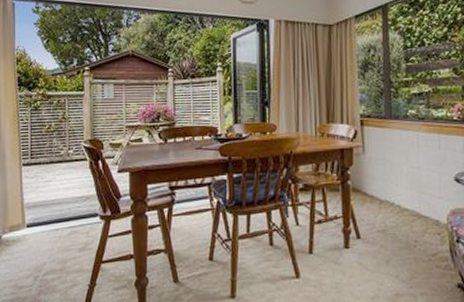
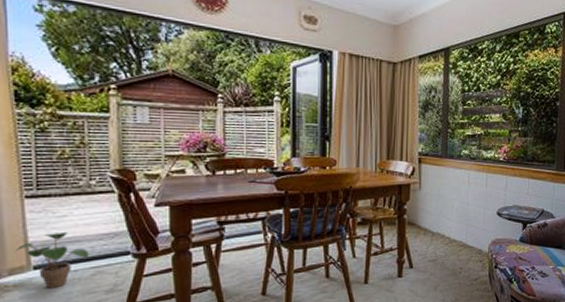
potted plant: none [14,194,67,244] -> present [15,231,89,288]

